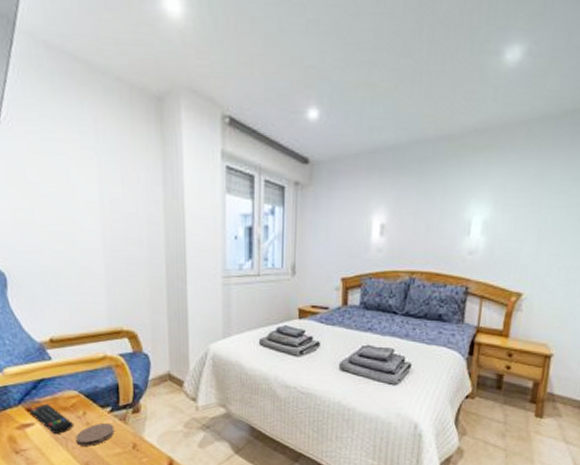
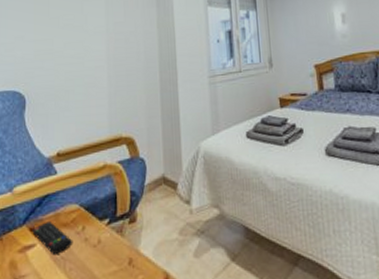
coaster: present [75,423,115,446] -> none [73,238,111,266]

